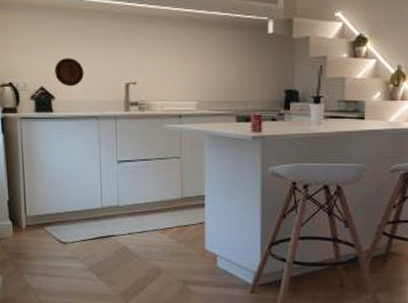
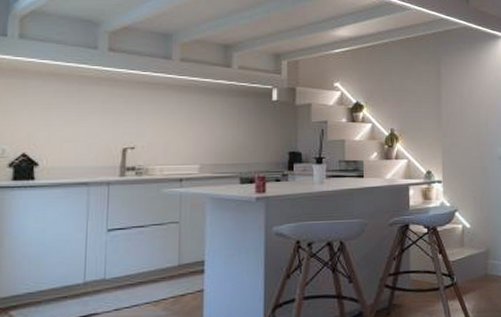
decorative plate: present [55,58,84,87] -> none [41,123,76,153]

